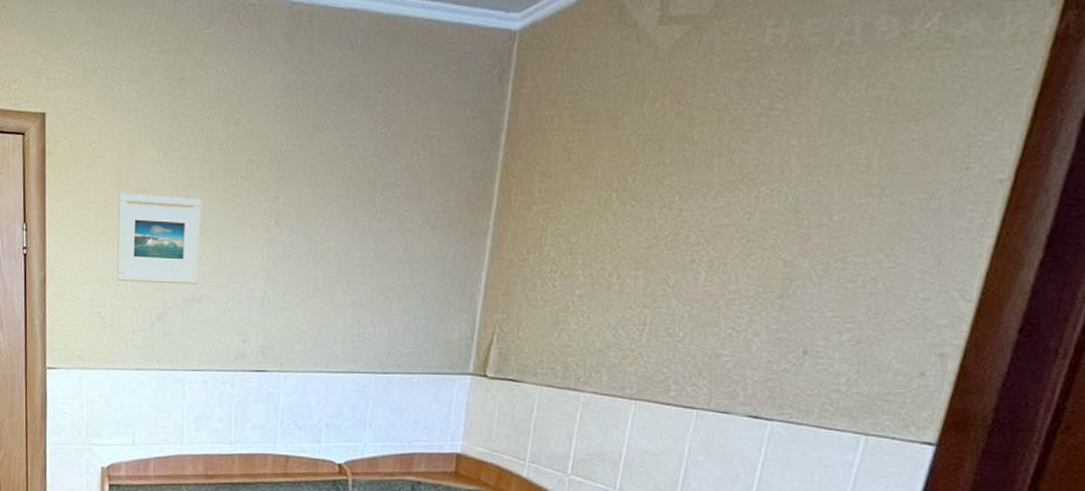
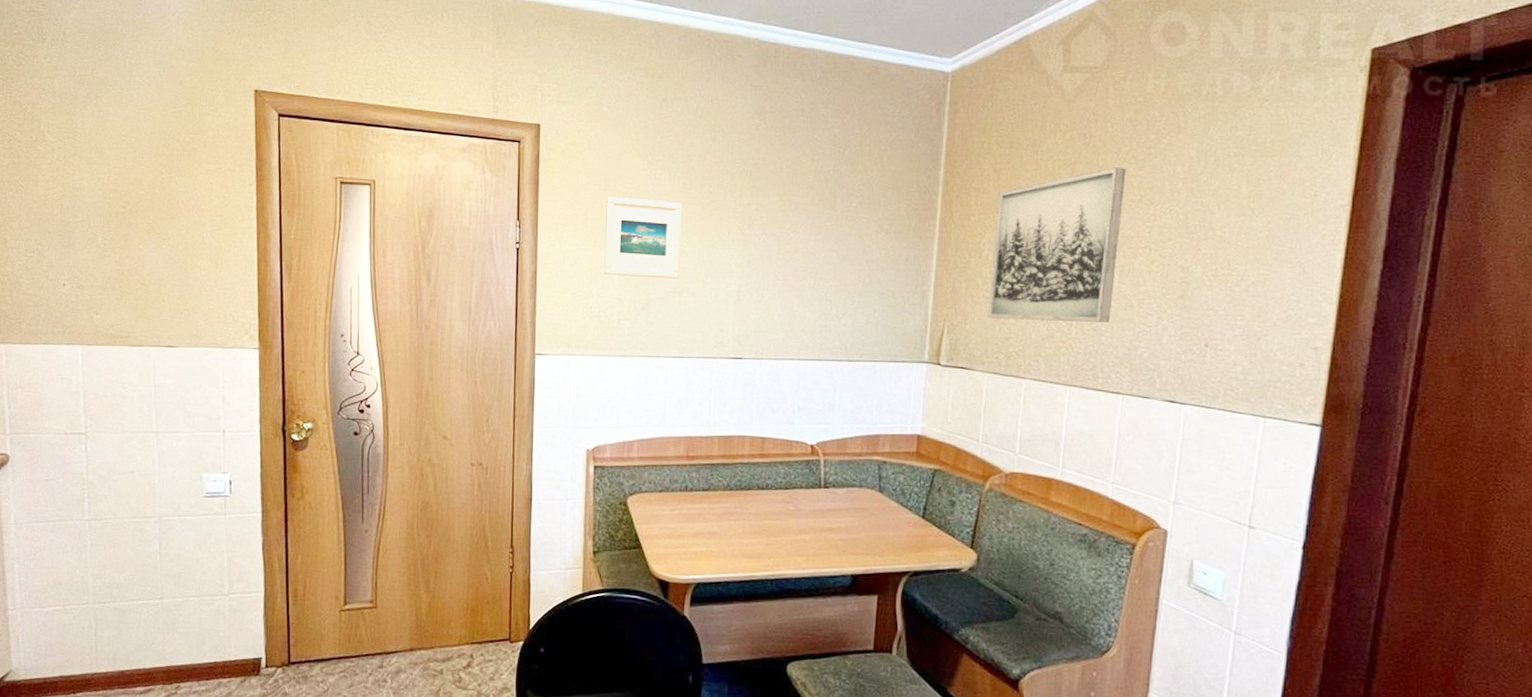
wall art: none [545,141,728,327] -> present [987,167,1127,323]

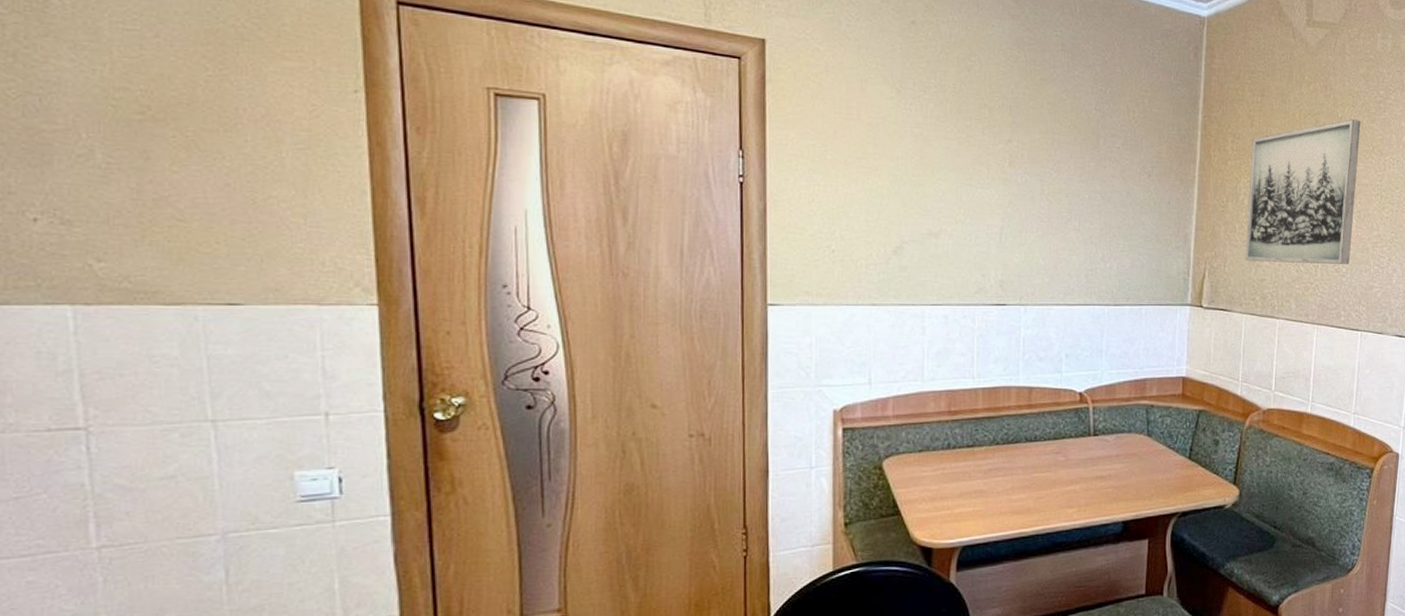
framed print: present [604,196,683,279] -> none [848,126,937,220]

